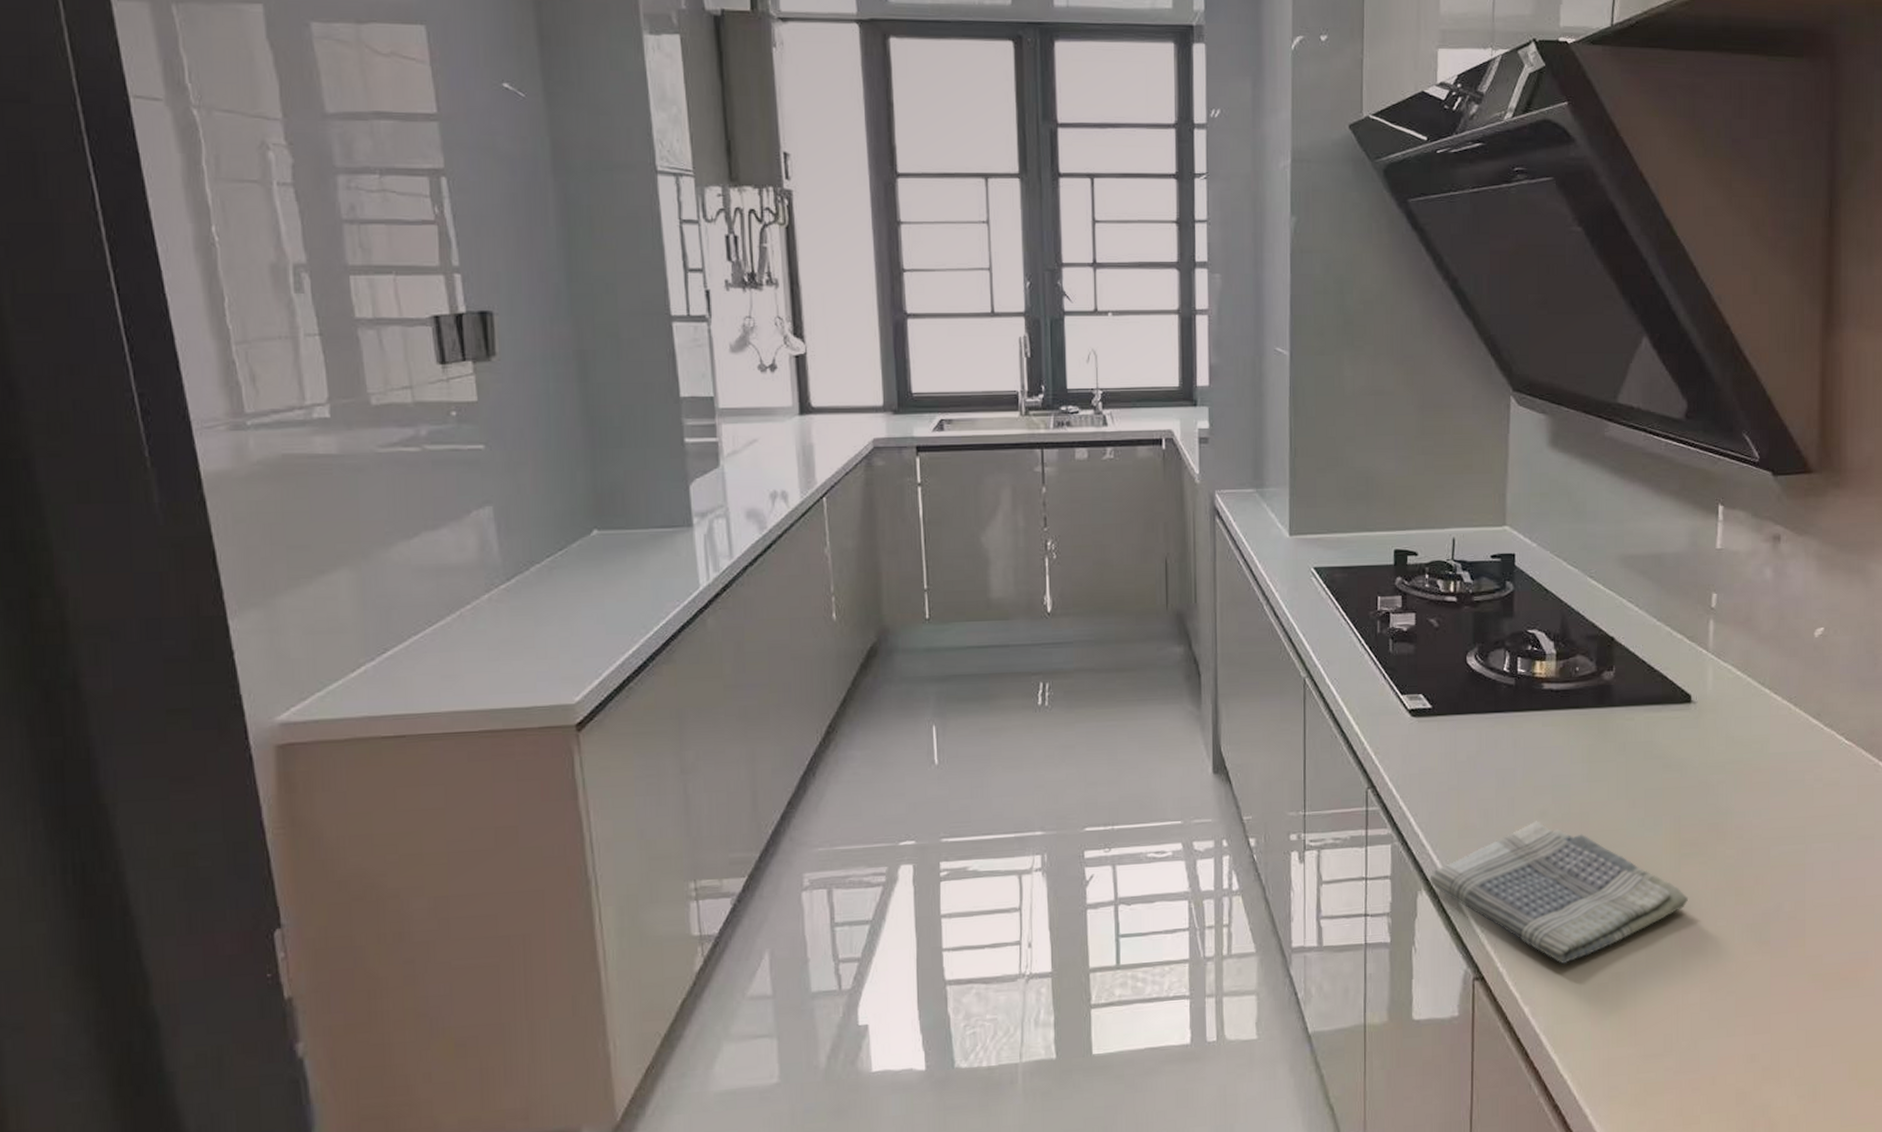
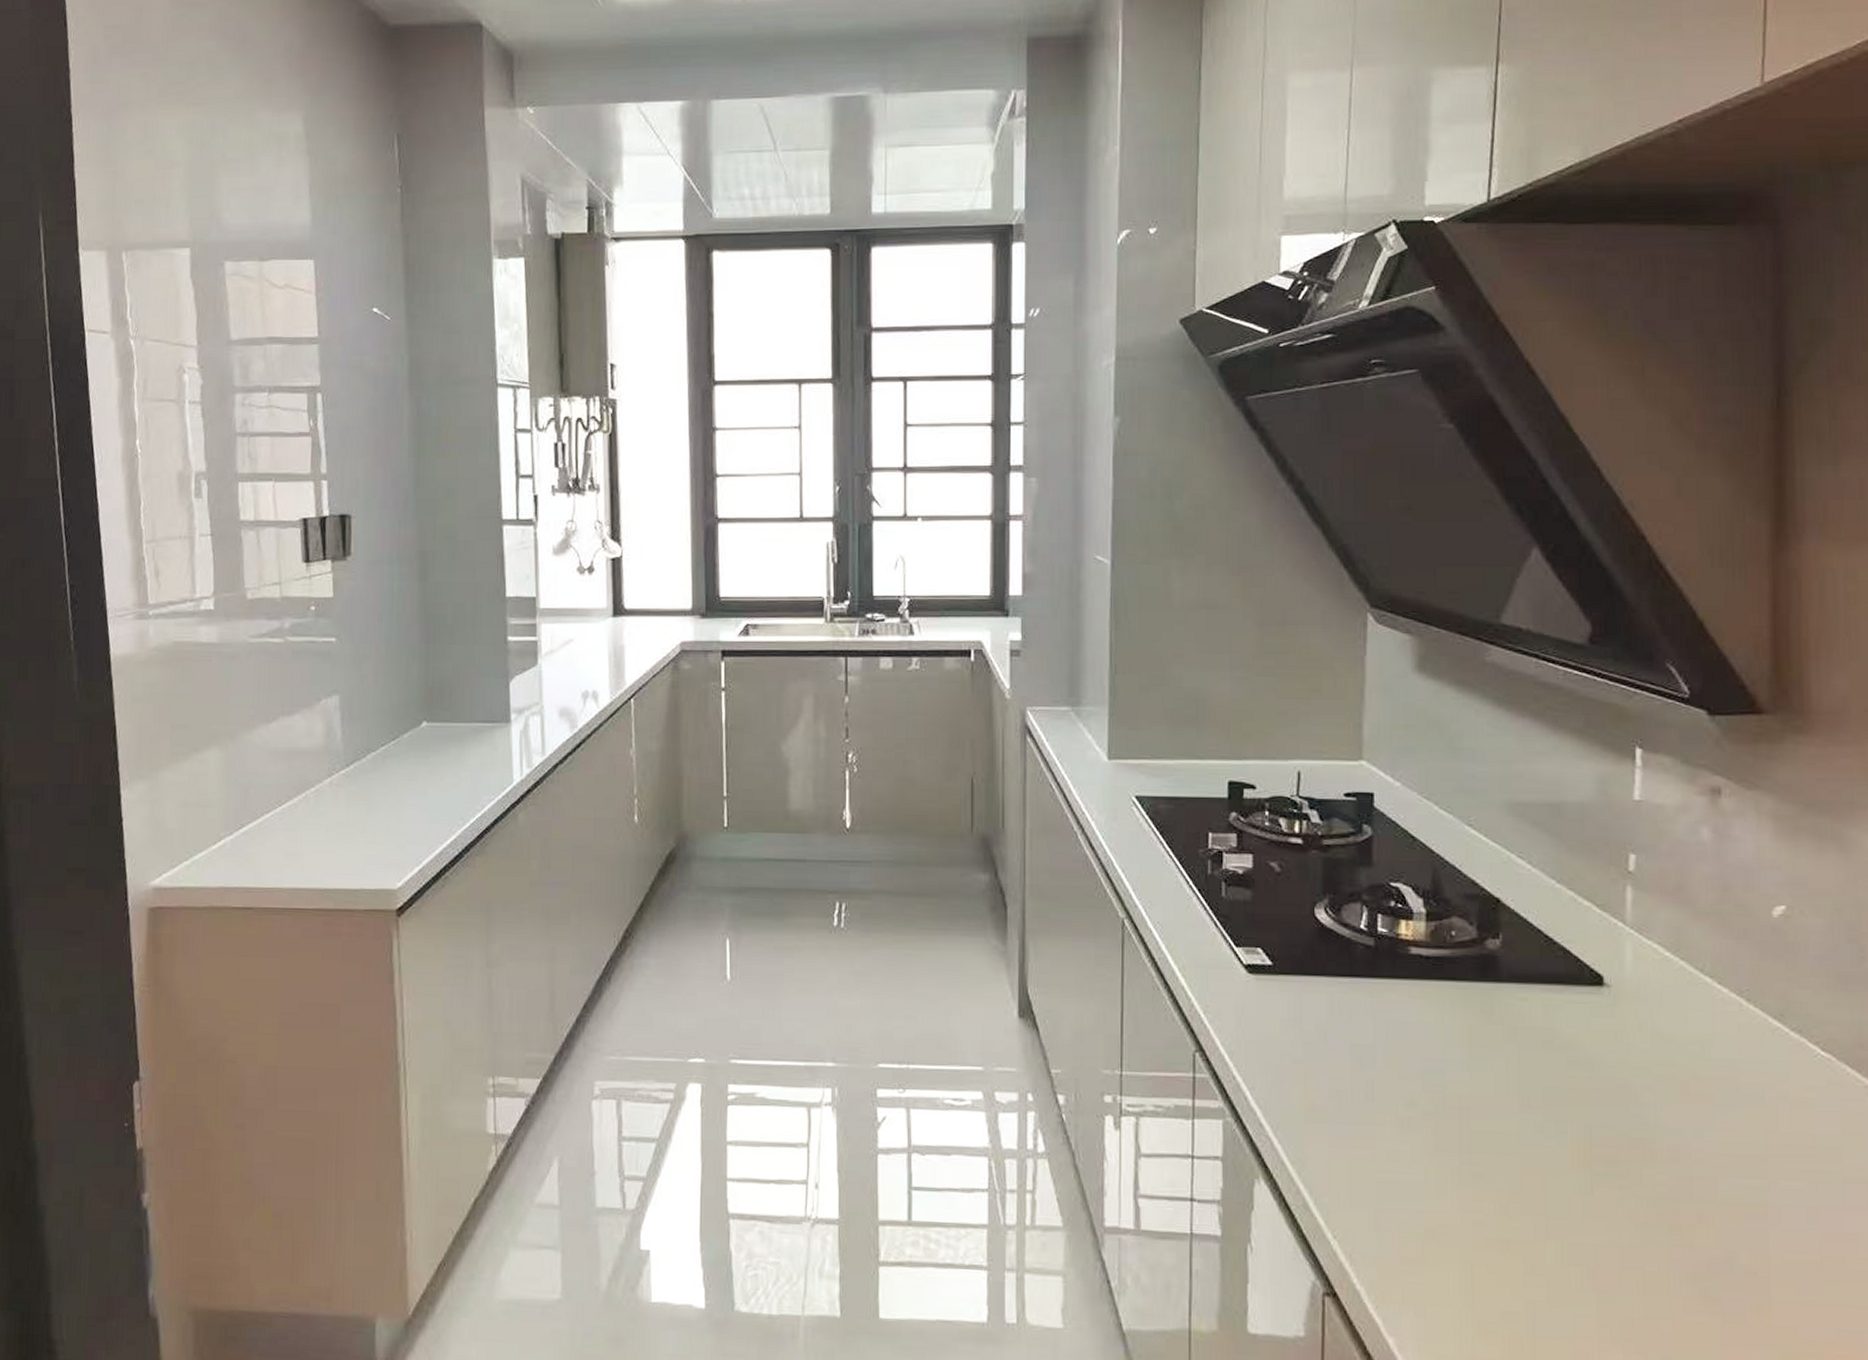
dish towel: present [1430,821,1688,964] -> none [1269,1111,1604,1292]

